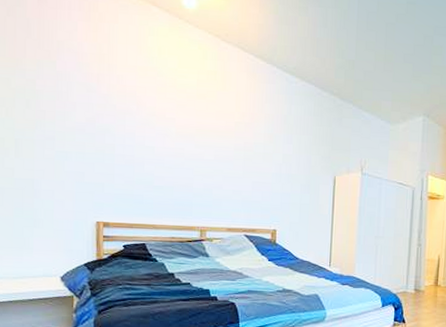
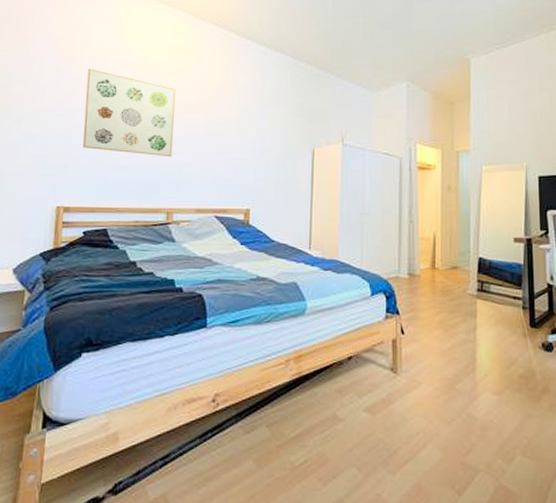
wall art: none [116,88,204,180] -> present [83,69,176,158]

